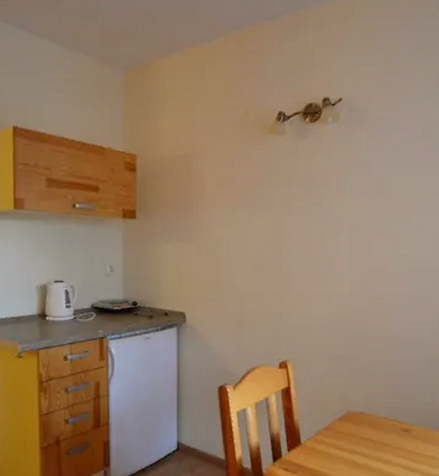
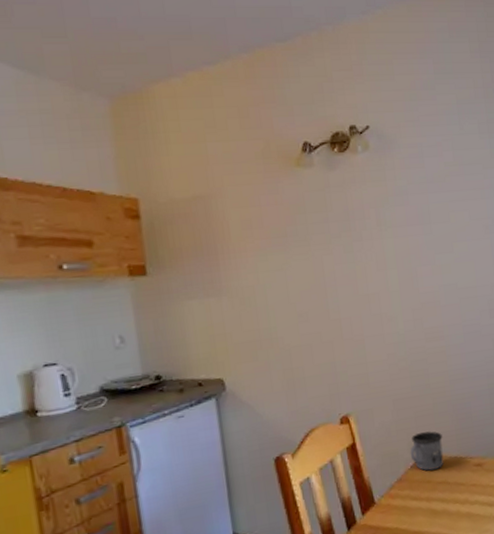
mug: none [339,390,373,426] -> present [410,431,444,471]

